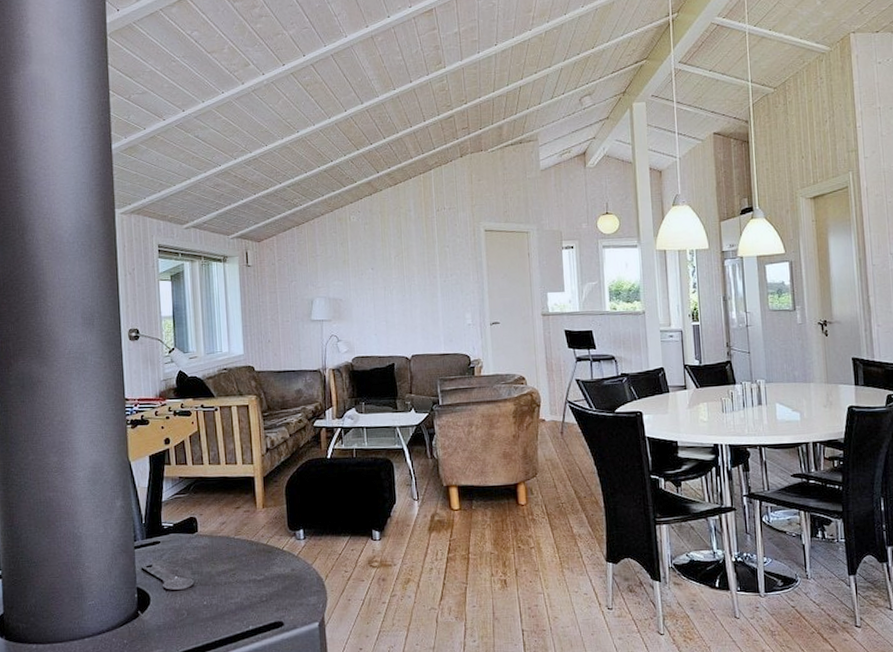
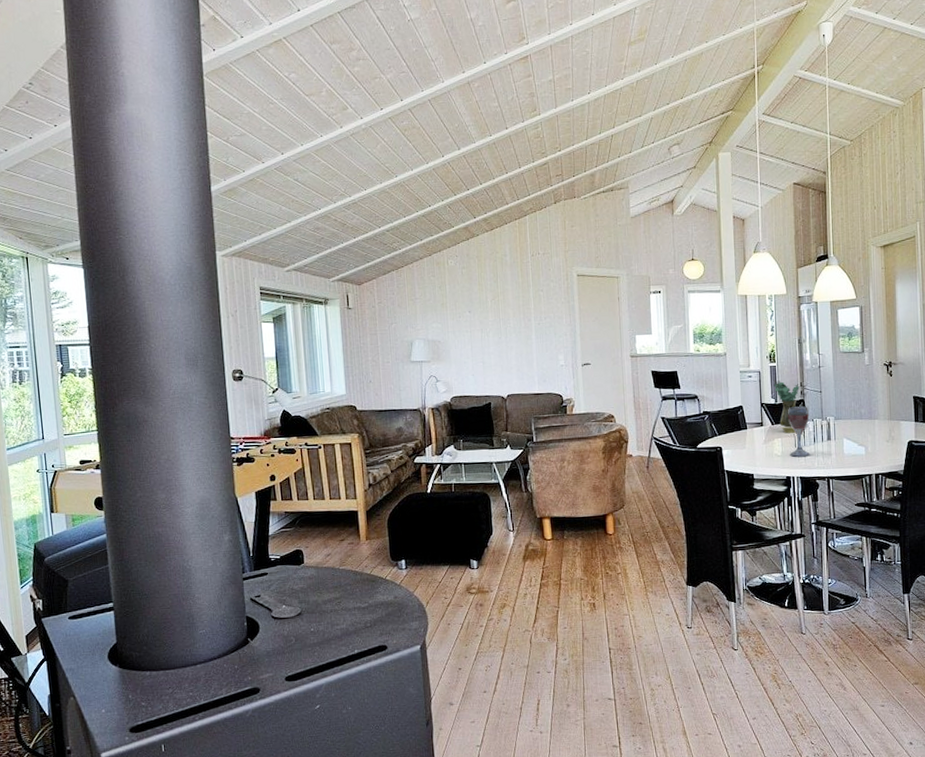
vase: none [696,339,726,398] -> present [773,379,800,434]
cup: none [714,368,739,423] -> present [788,406,810,457]

